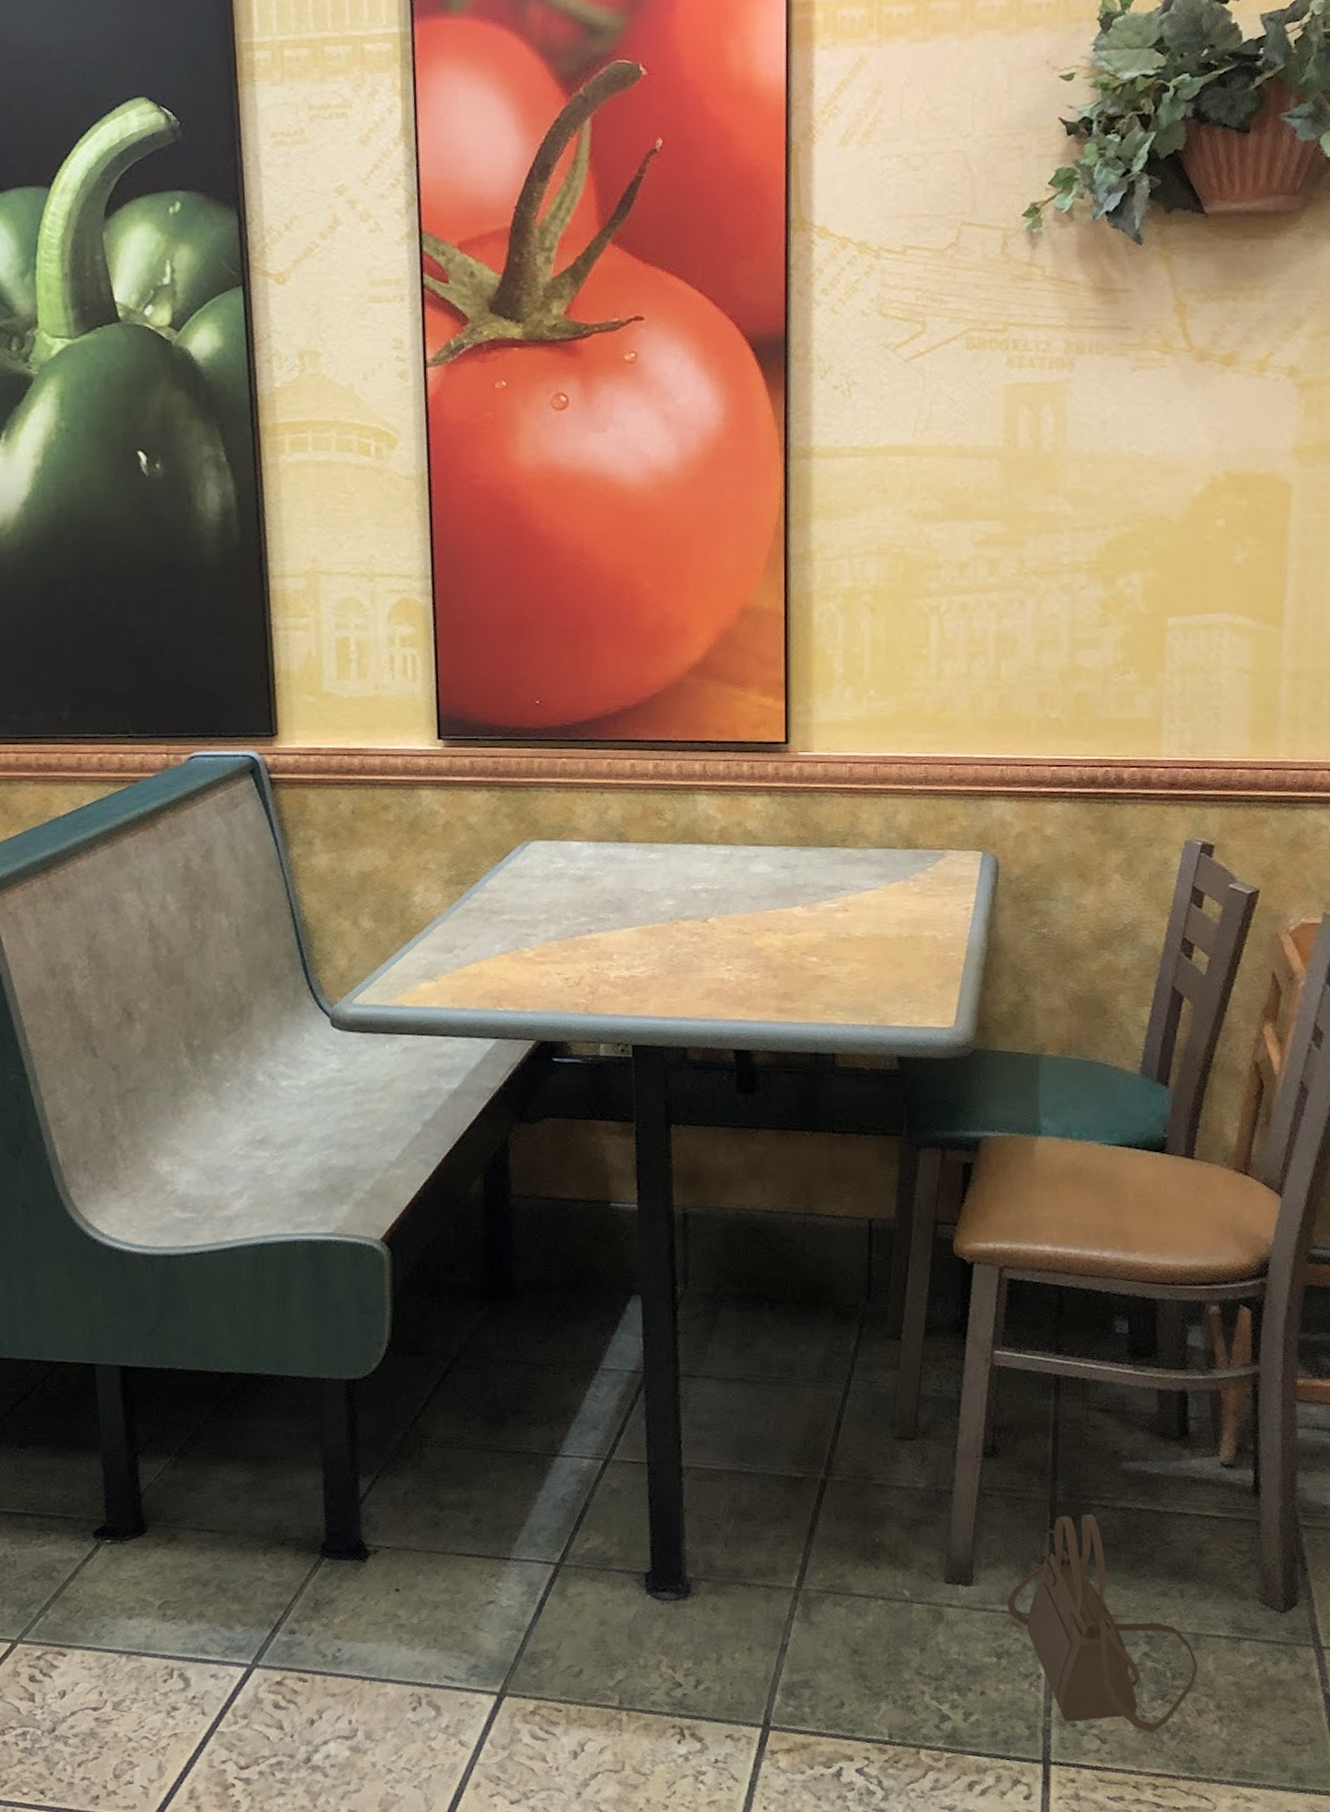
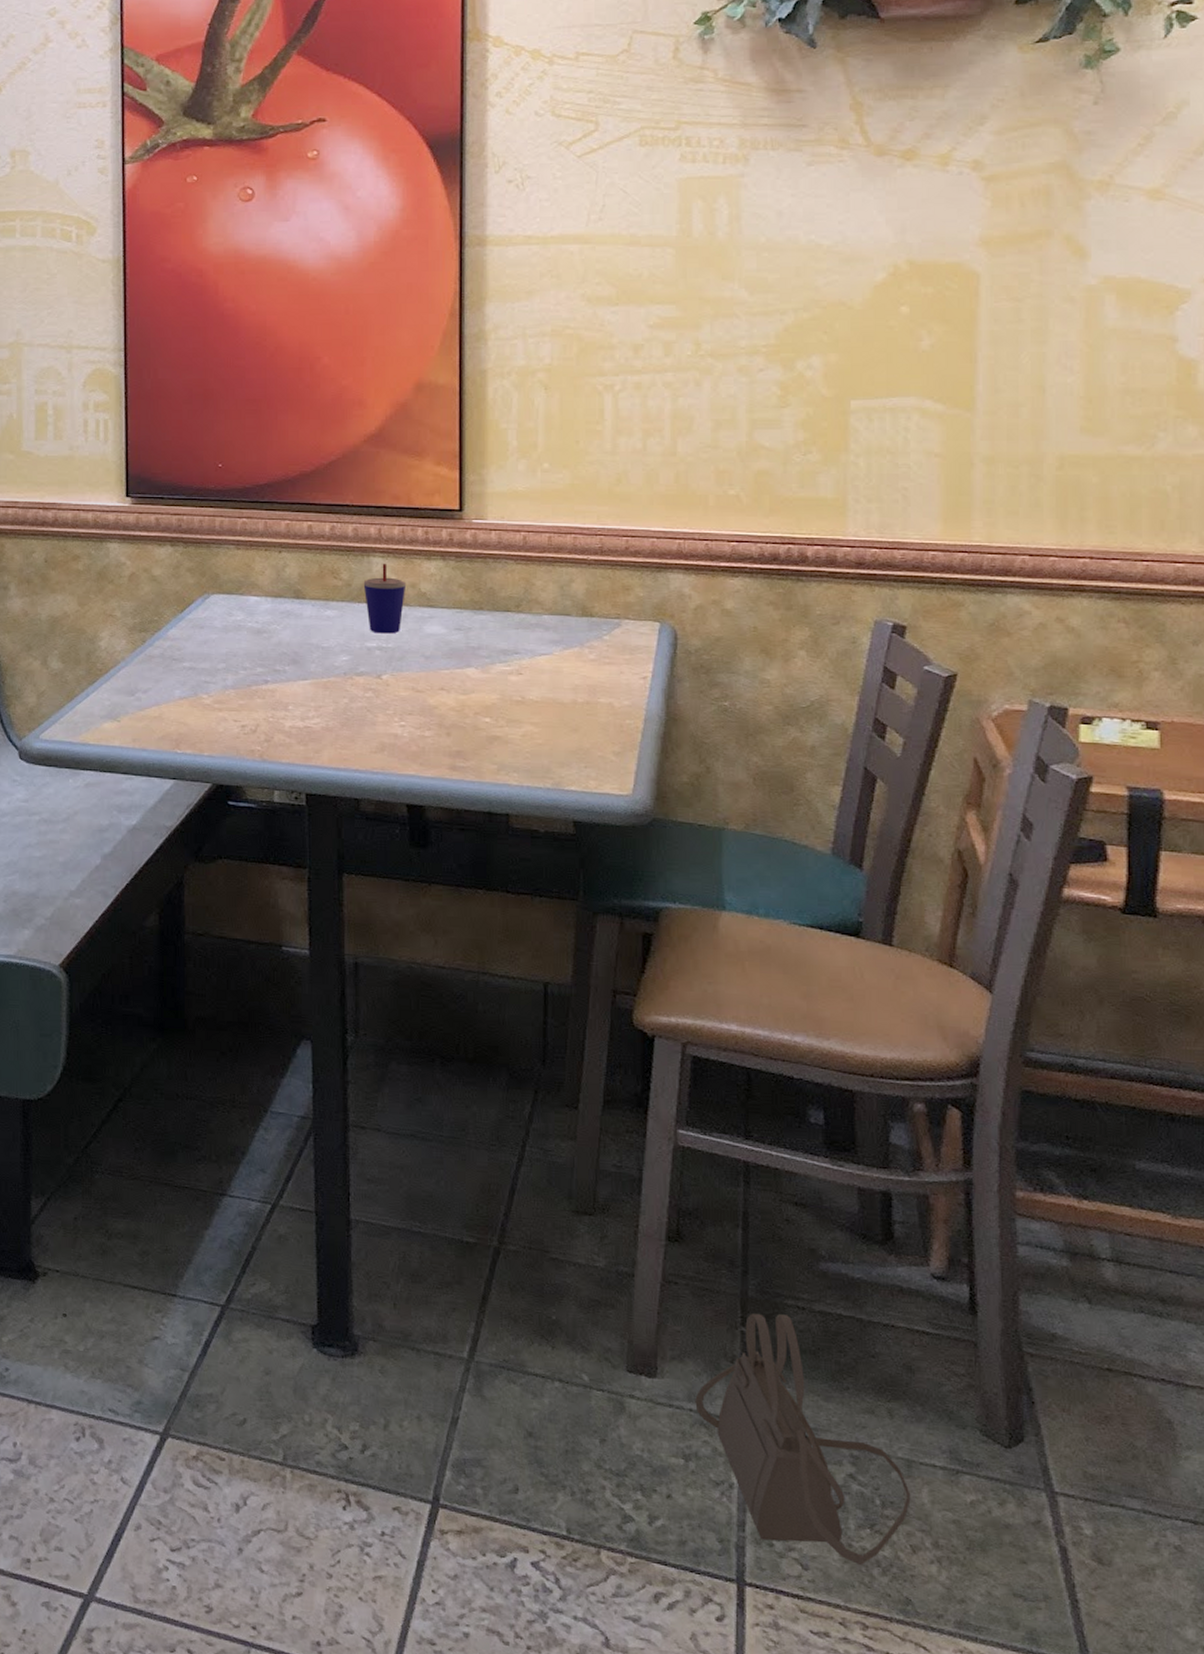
beverage cup: none [688,801,732,875] -> present [363,563,407,634]

